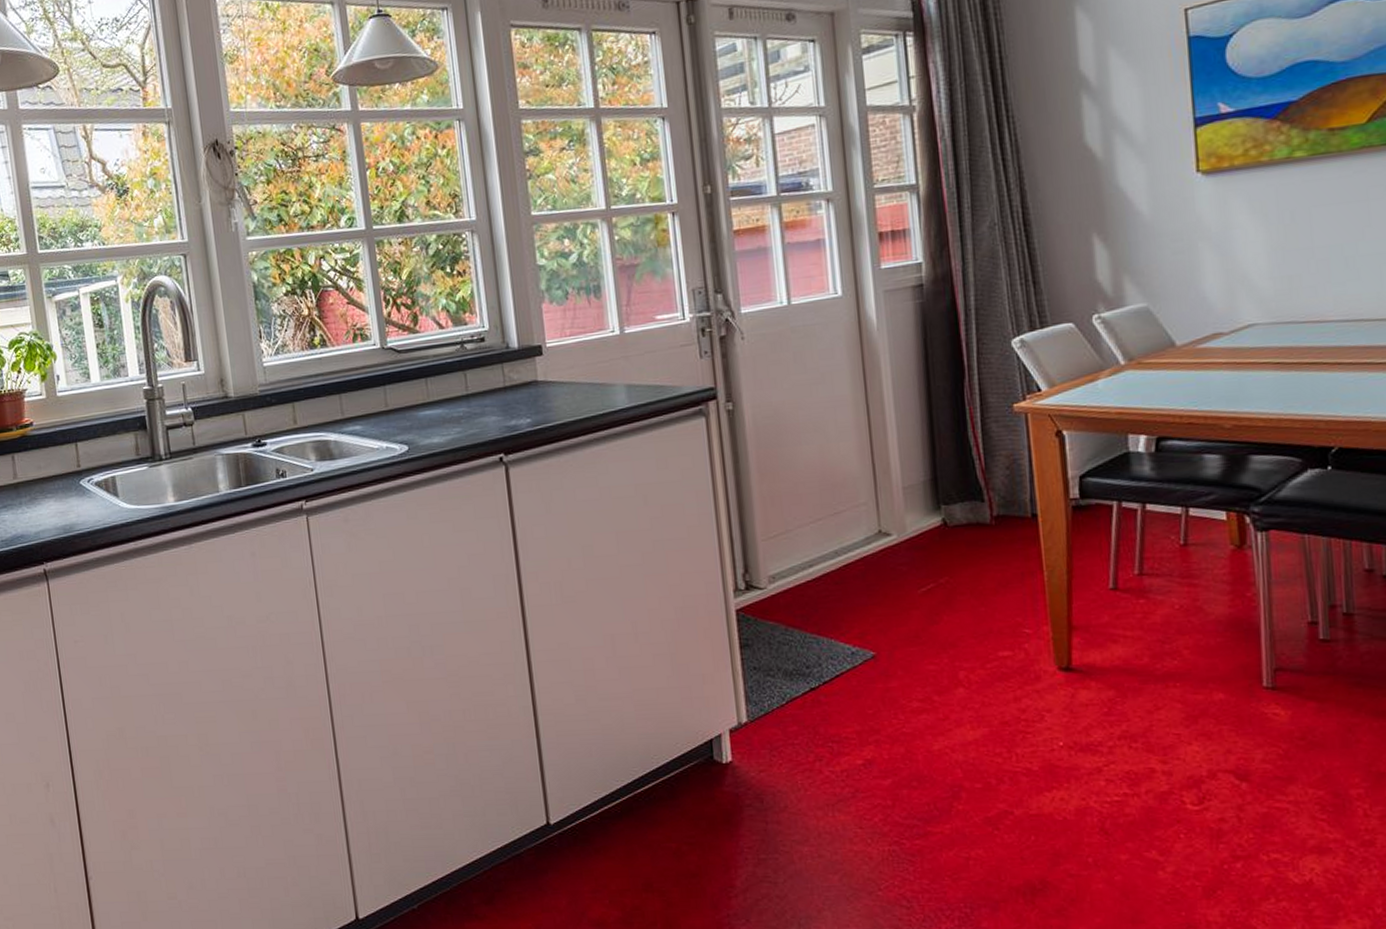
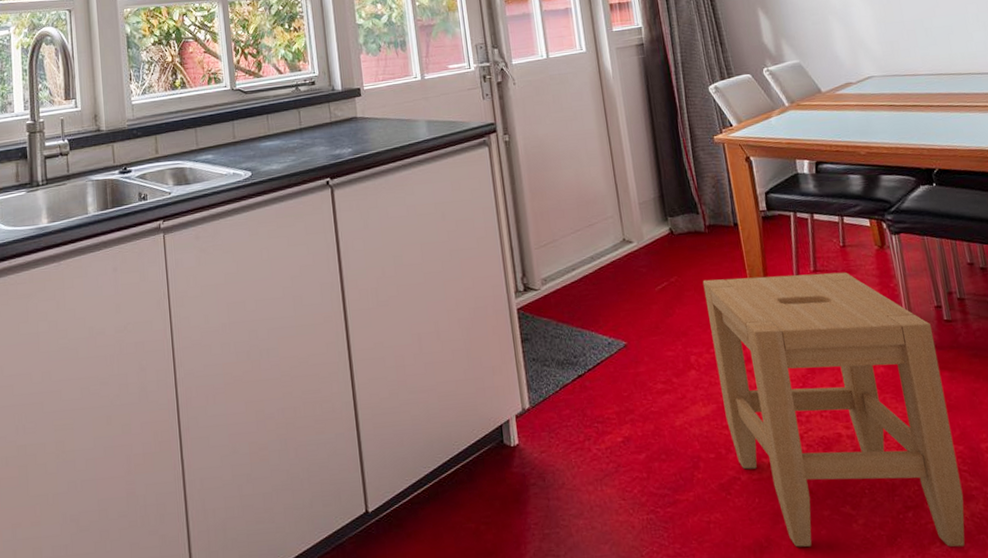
stool: none [982,576,1316,906] -> present [702,272,965,548]

